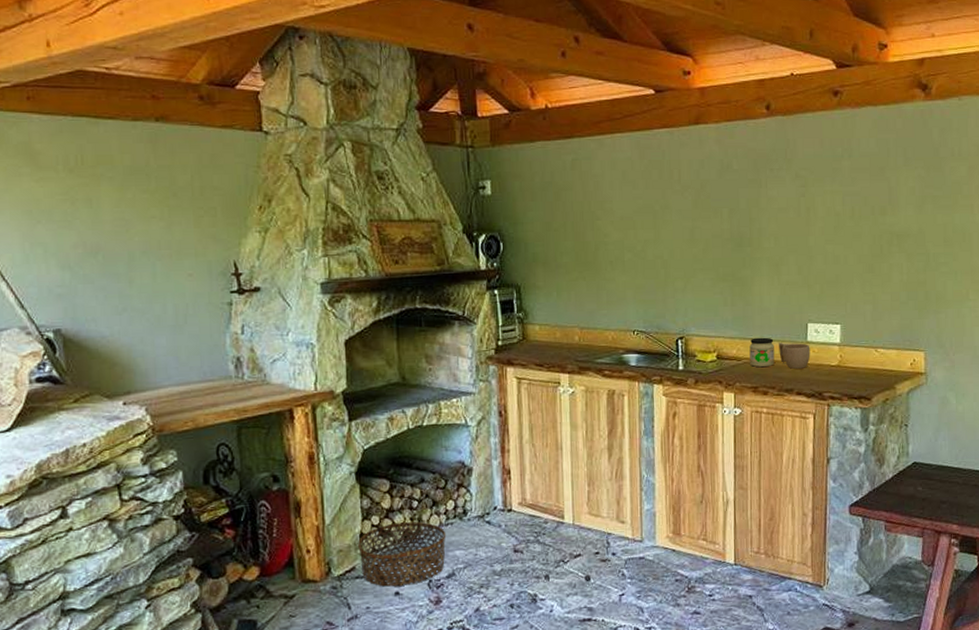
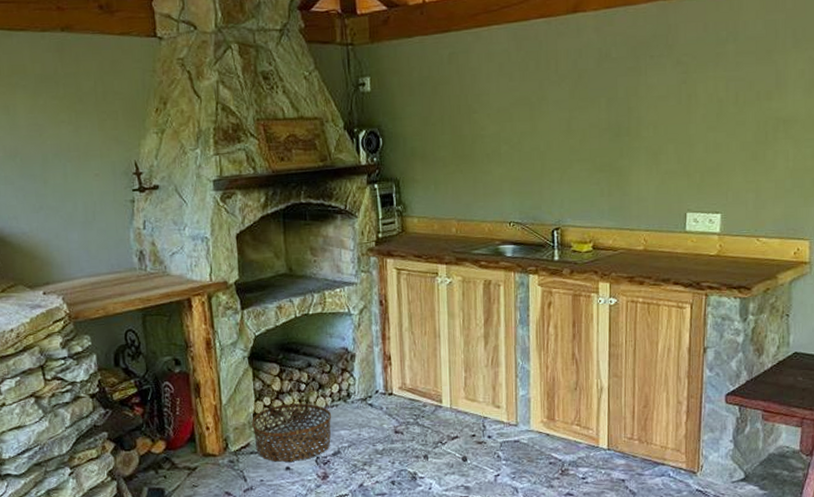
jar: present [749,337,775,368] -> none [626,227,651,258]
cup: present [779,342,811,369] -> none [656,232,689,259]

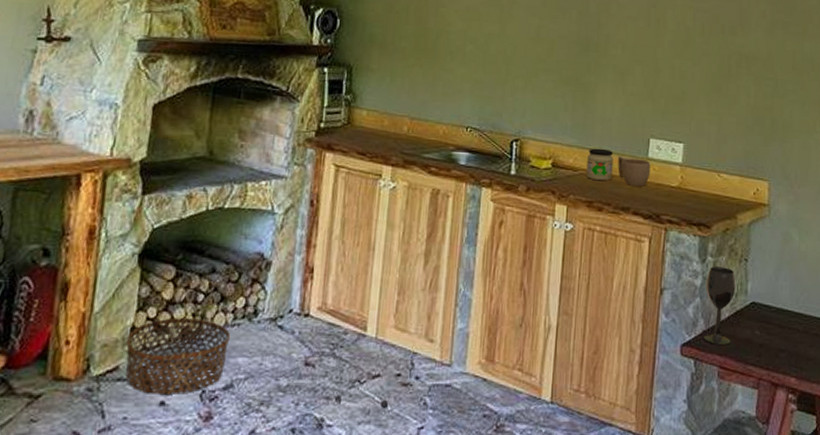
jar: none [626,227,651,258] -> present [586,148,614,182]
cup: none [656,232,689,259] -> present [618,156,651,187]
wine glass: none [747,323,778,392] -> present [703,266,736,345]

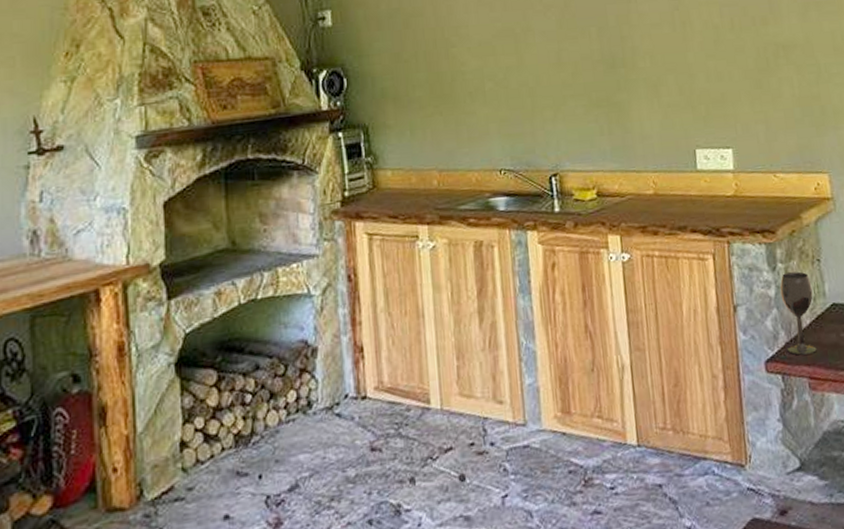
basket: present [125,318,231,395] -> none [176,420,287,510]
jar: present [586,148,614,182] -> none [633,168,663,204]
cup: present [618,156,651,187] -> none [665,172,703,203]

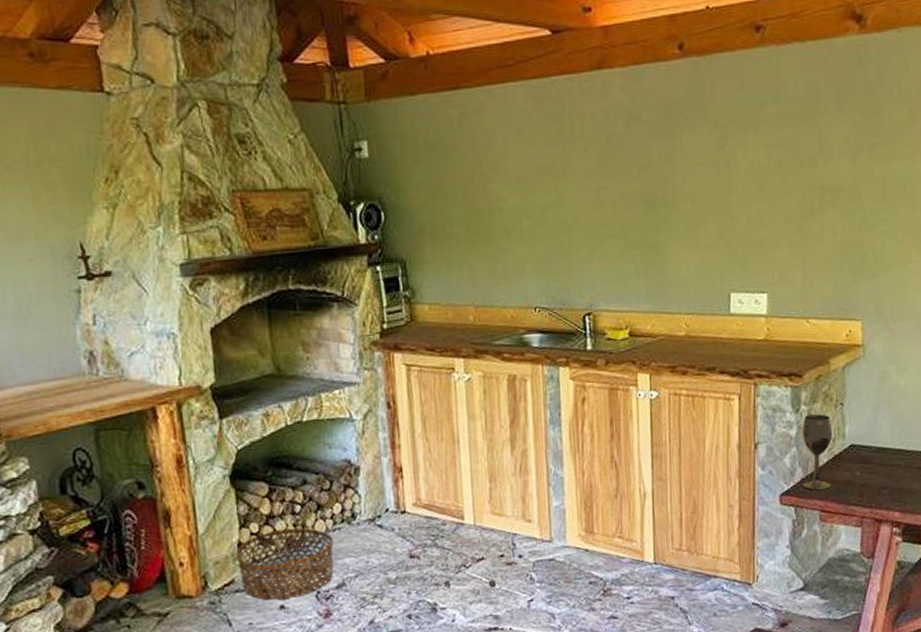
basket: none [176,420,287,510] -> present [235,527,334,601]

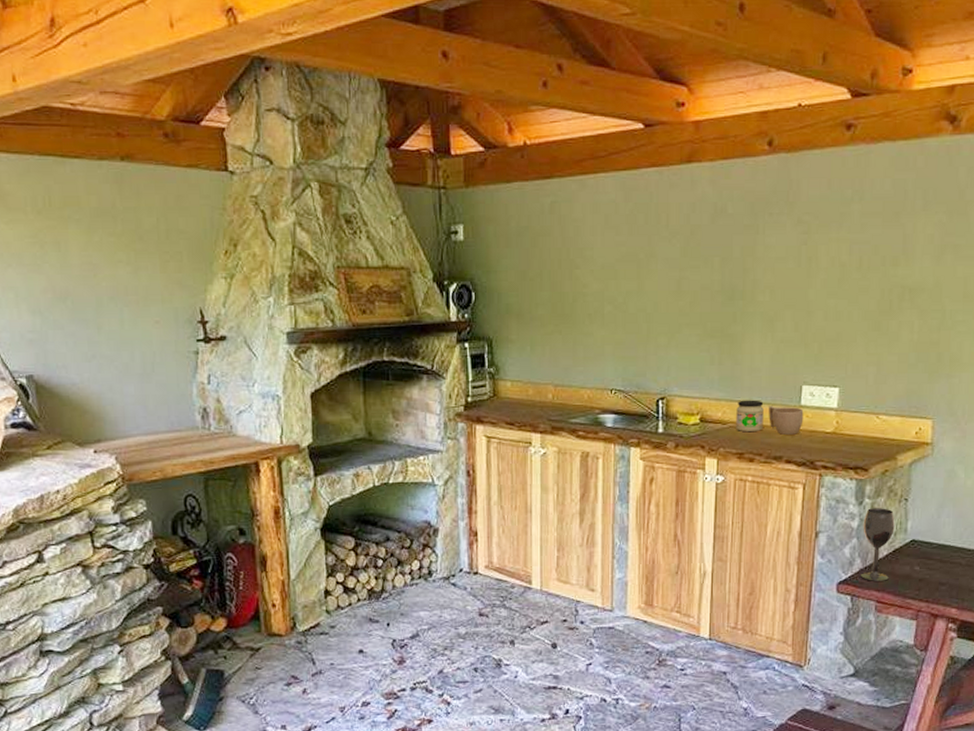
basket: present [235,527,334,601] -> none [322,580,411,644]
jar: none [665,310,694,345] -> present [736,400,764,433]
cup: none [698,315,734,345] -> present [769,406,804,435]

